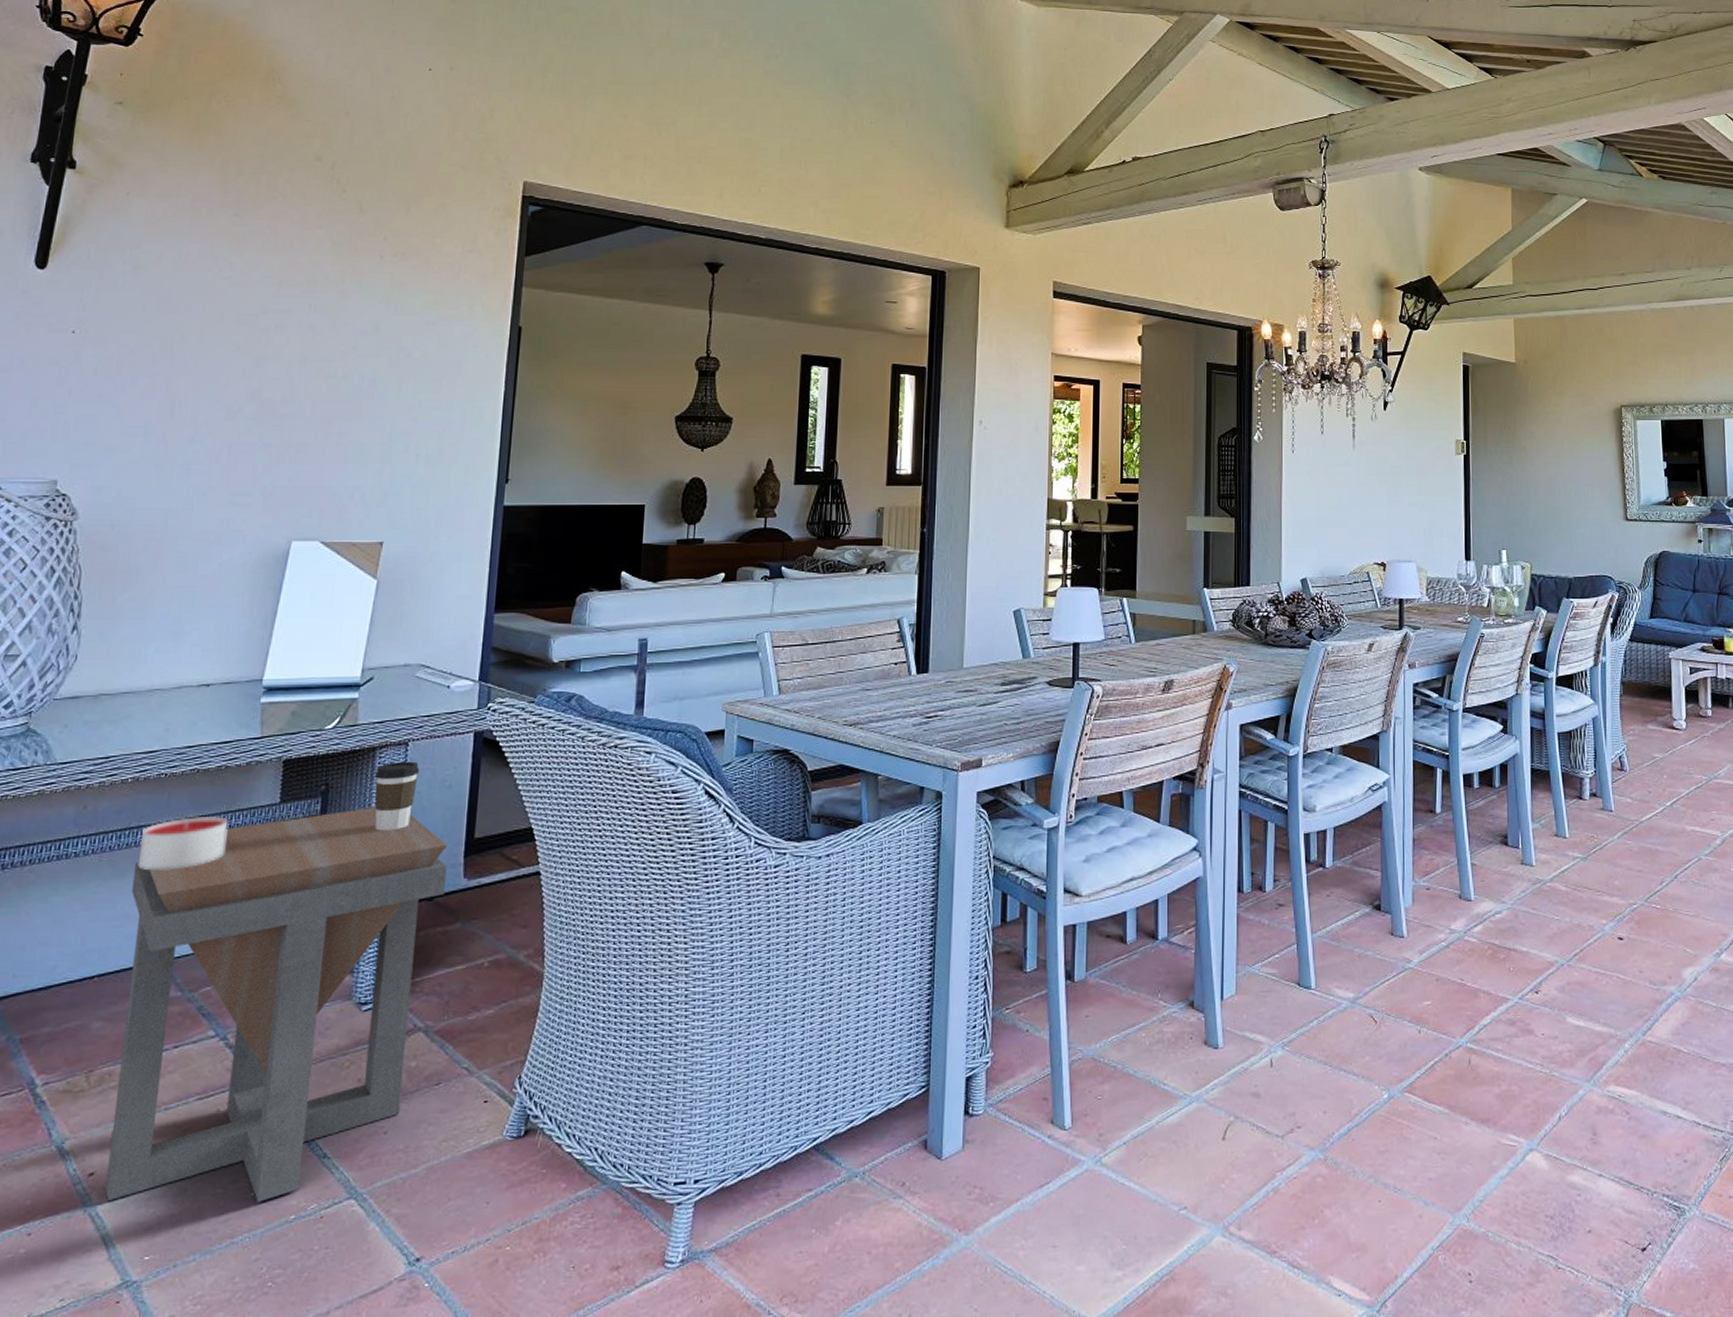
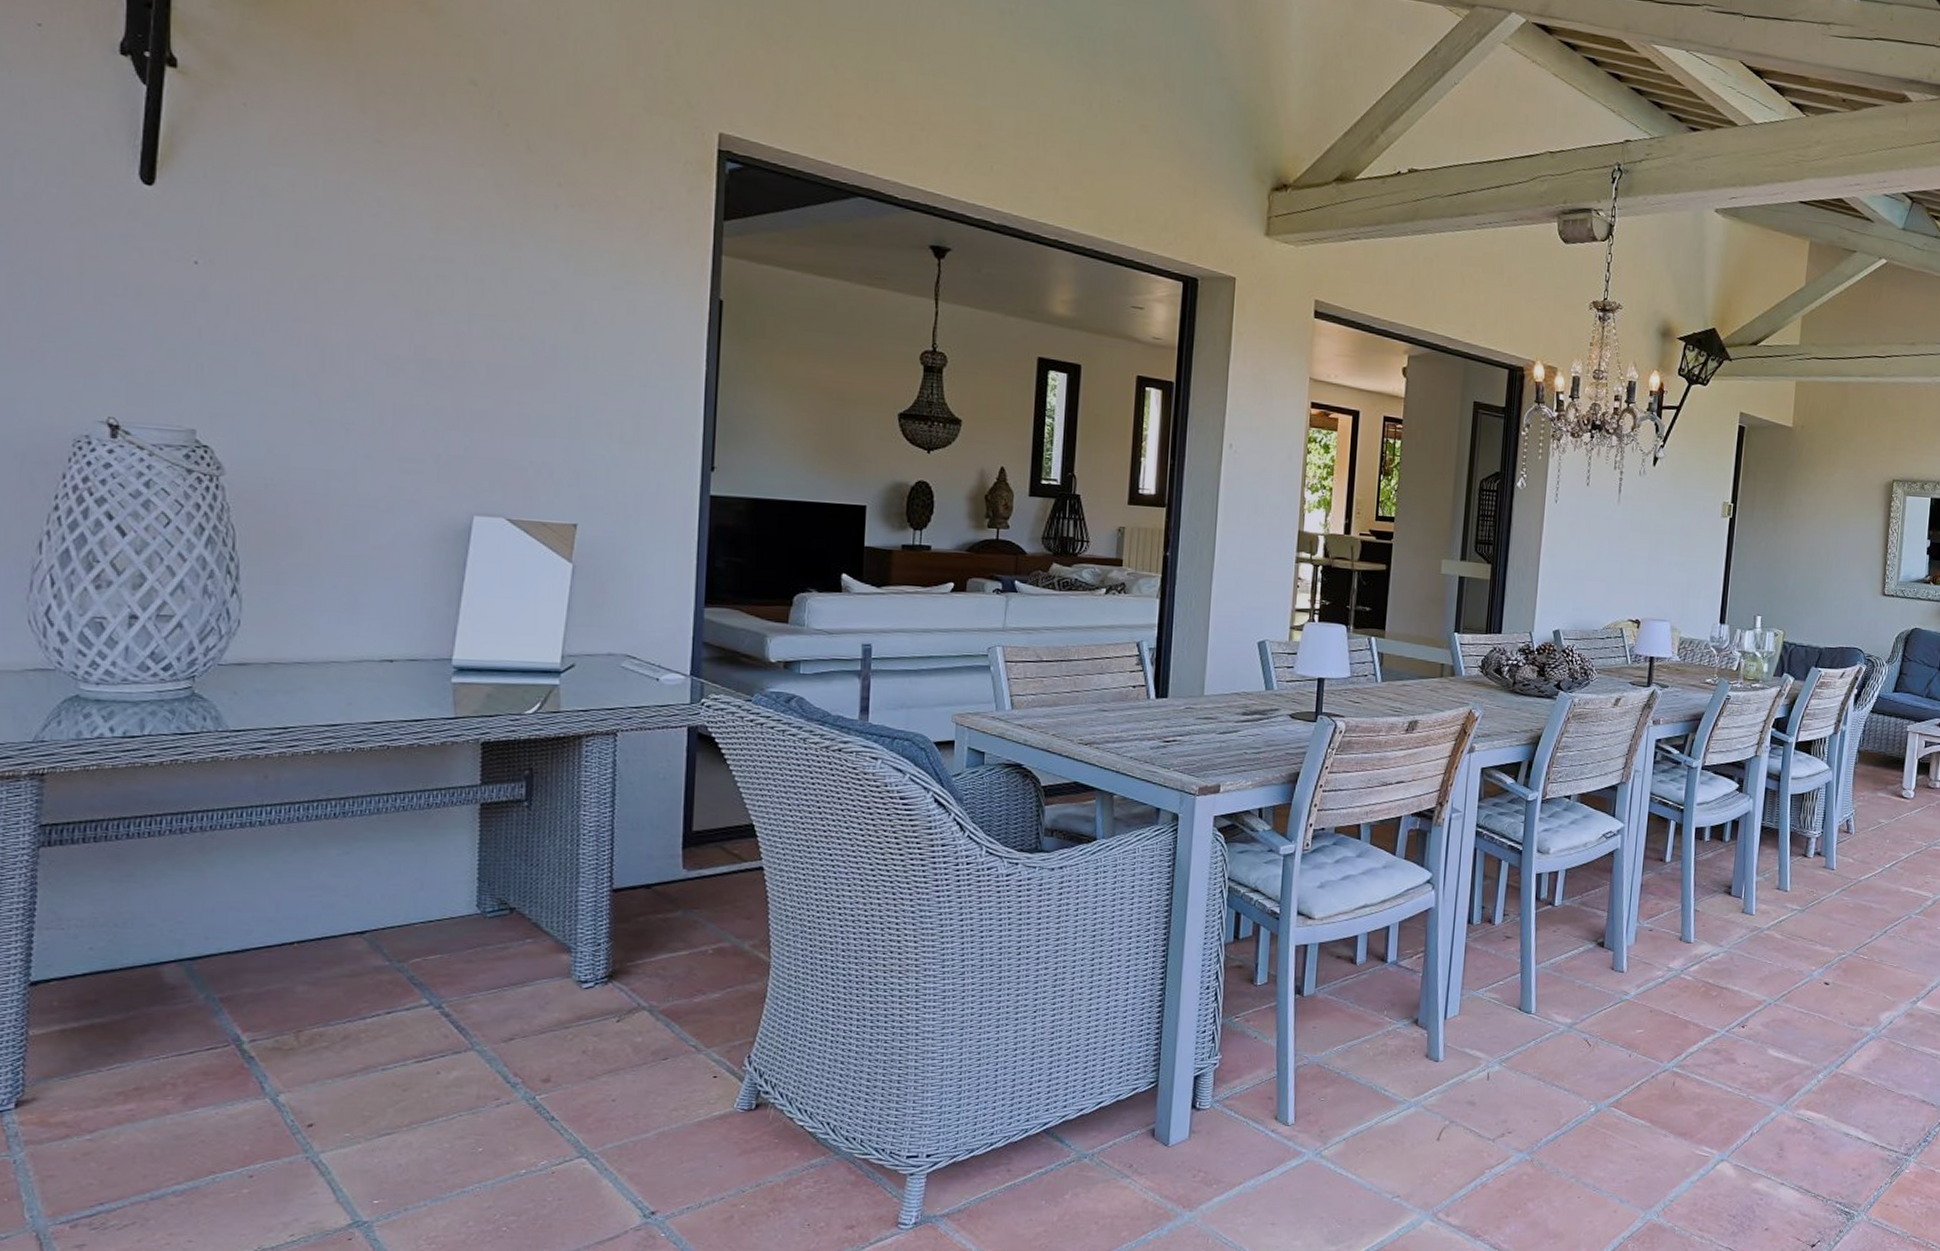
side table: present [105,806,447,1202] -> none [326,794,665,1157]
candle: present [139,815,228,869] -> none [330,793,426,843]
coffee cup: present [374,761,420,831] -> none [582,751,631,819]

